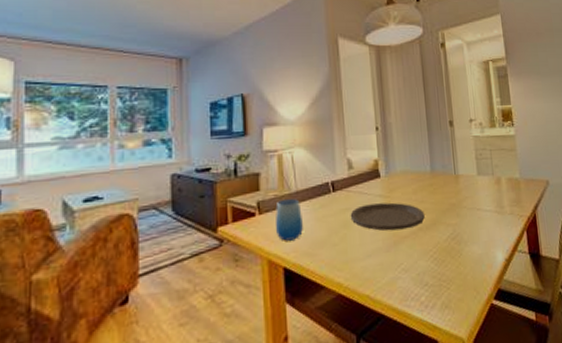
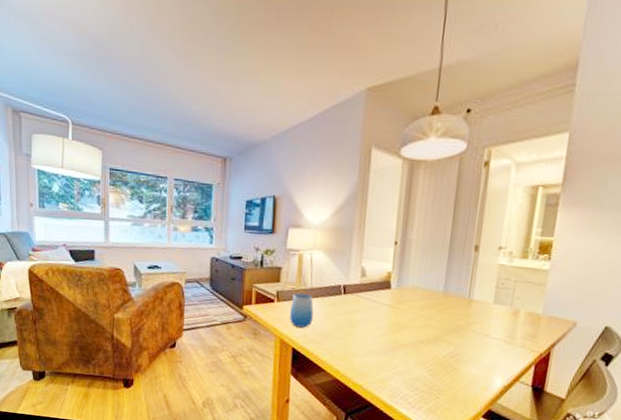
plate: present [350,202,425,231] -> none [356,310,428,339]

